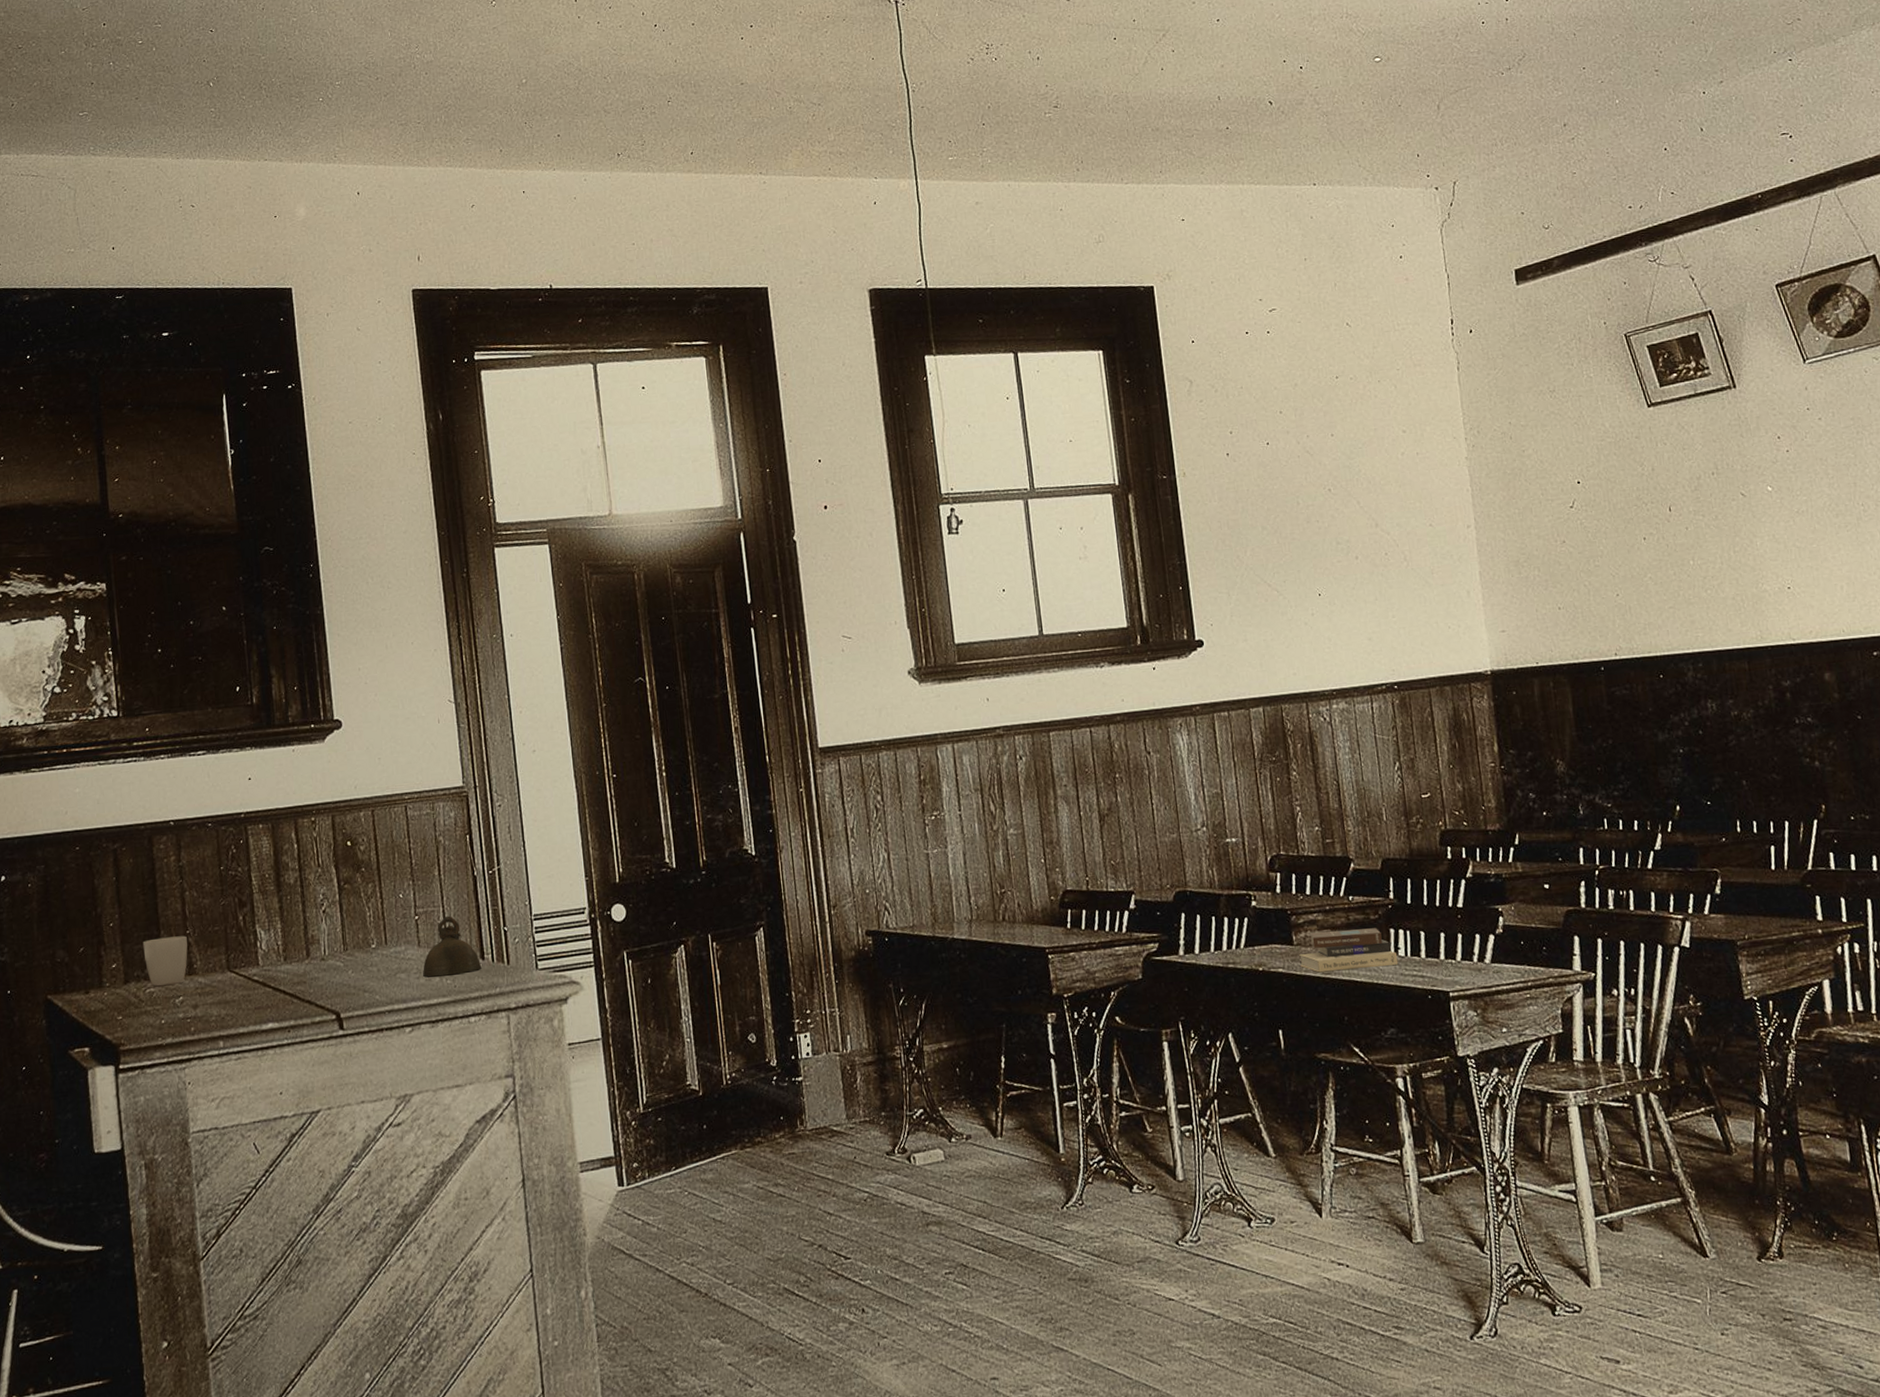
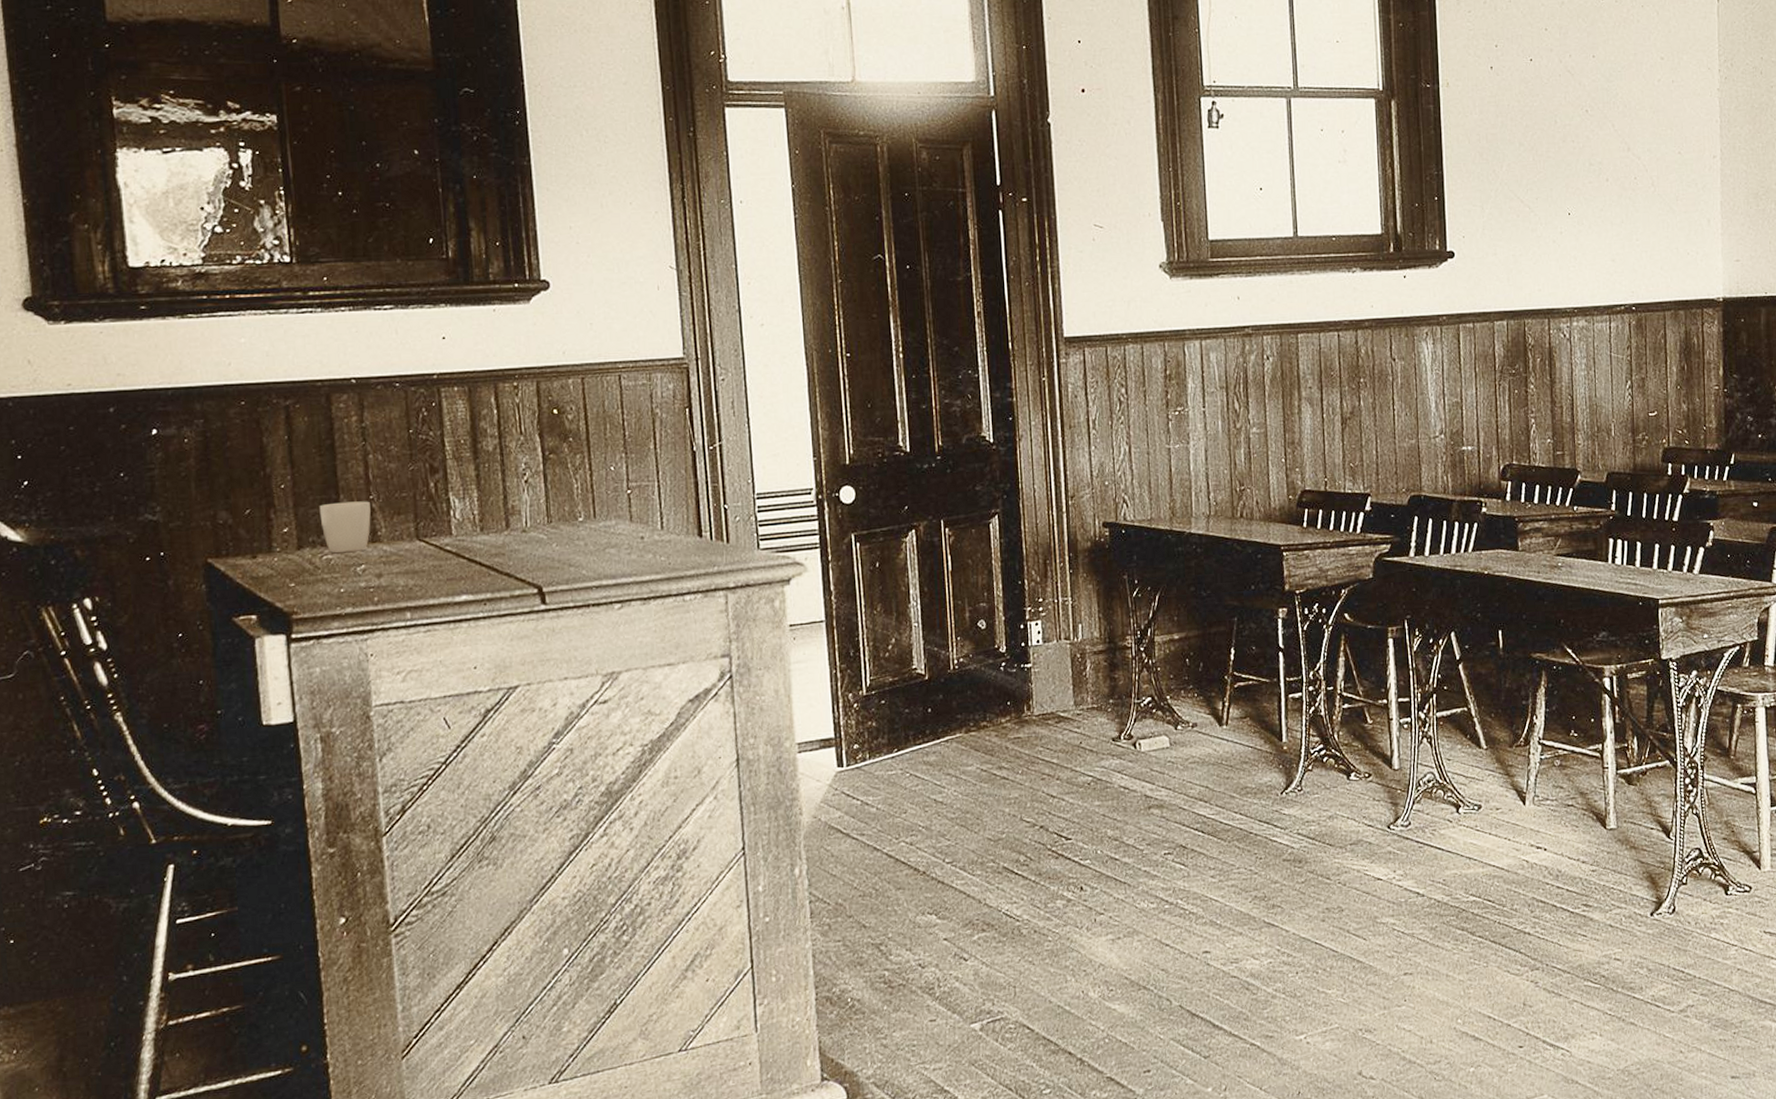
bell: present [423,915,481,978] -> none [634,491,698,554]
books: present [1299,928,1399,973] -> none [1523,537,1615,578]

